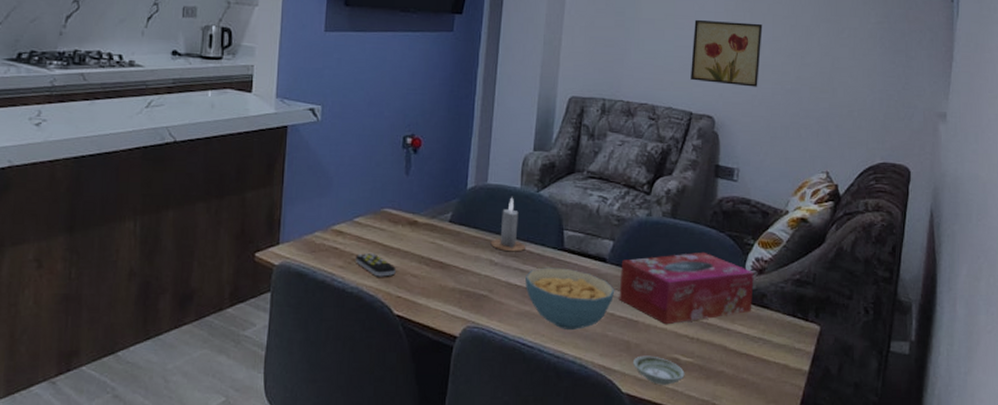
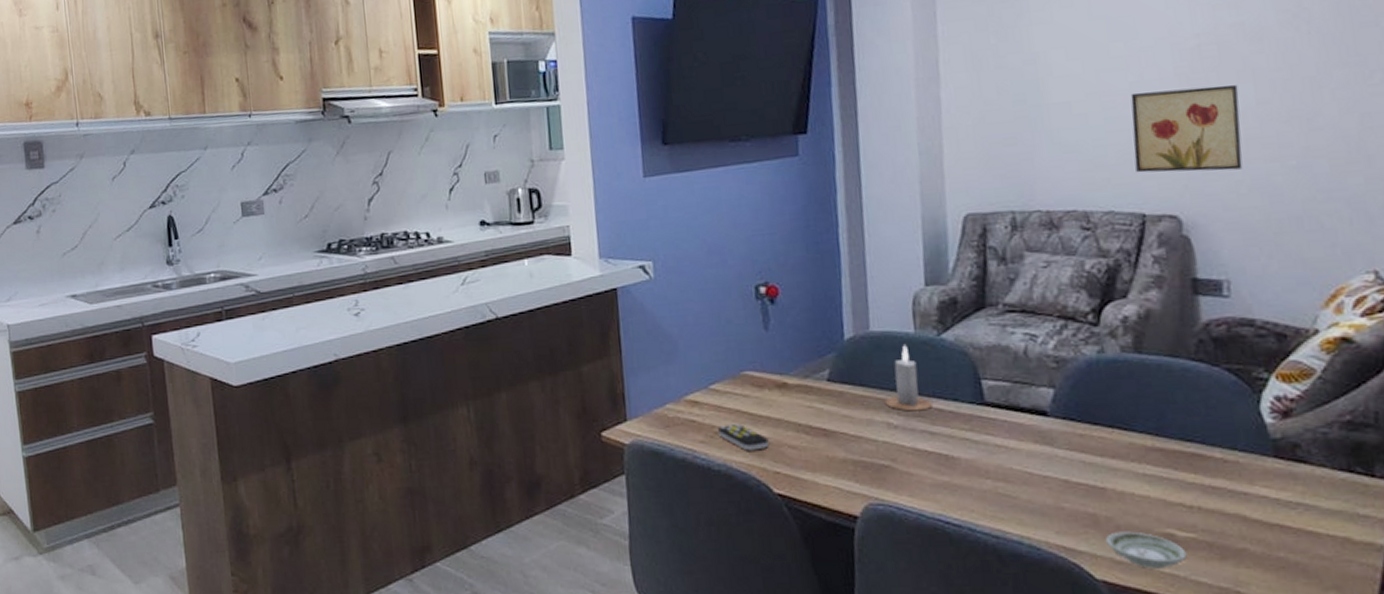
cereal bowl: present [525,267,615,329] -> none [938,426,1066,502]
tissue box: present [619,252,754,325] -> none [1069,393,1279,491]

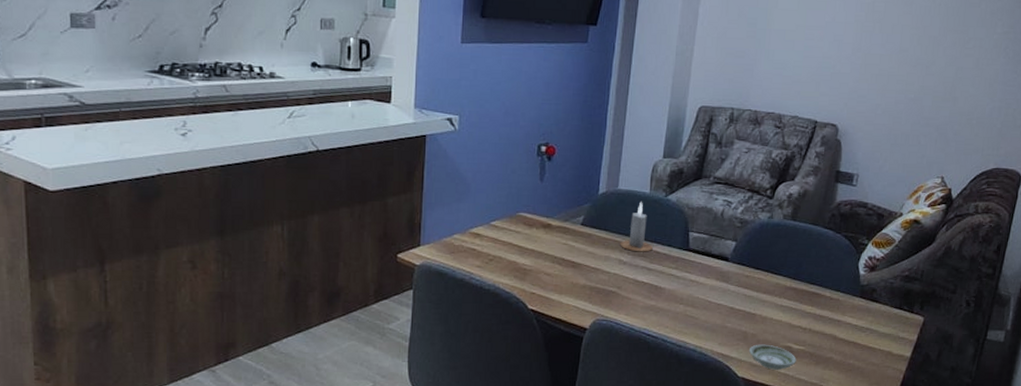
remote control: present [718,423,769,451] -> none [493,253,530,275]
wall art: present [1130,84,1243,173] -> none [817,30,891,96]

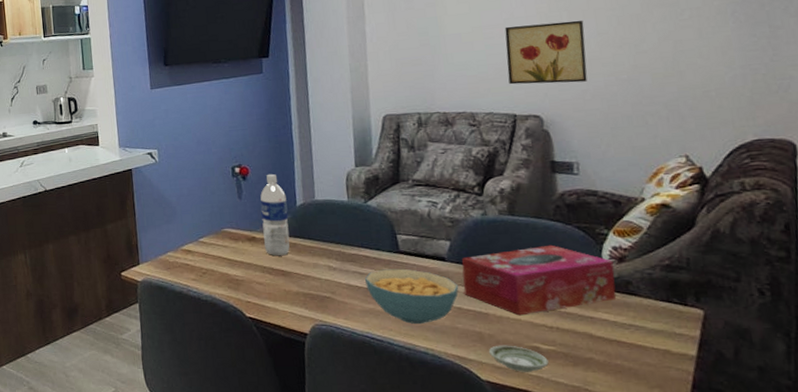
water bottle: none [558,156,590,246] -> present [260,173,290,256]
candle: present [620,202,654,252] -> none [326,210,362,258]
cereal bowl: none [652,266,735,322] -> present [365,268,459,324]
tissue box: none [738,251,866,317] -> present [461,244,616,316]
wall art: none [817,30,891,96] -> present [504,20,588,85]

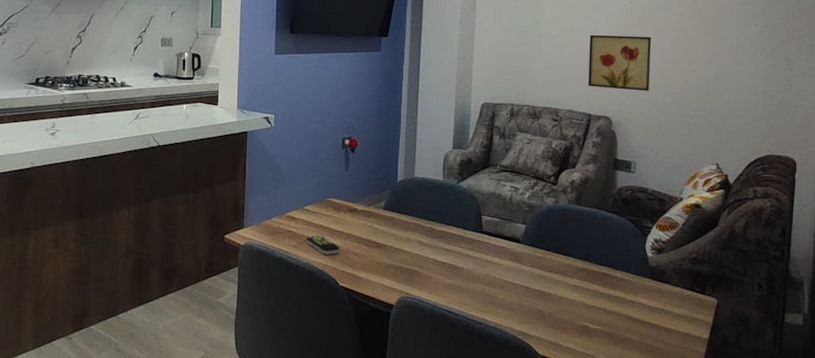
remote control: none [205,266,243,286] -> present [307,234,340,255]
water bottle: present [260,173,290,256] -> none [363,148,389,229]
cereal bowl: present [365,268,459,324] -> none [450,247,529,300]
tissue box: present [461,244,616,316] -> none [532,234,654,297]
saucer: present [488,345,549,372] -> none [547,323,595,349]

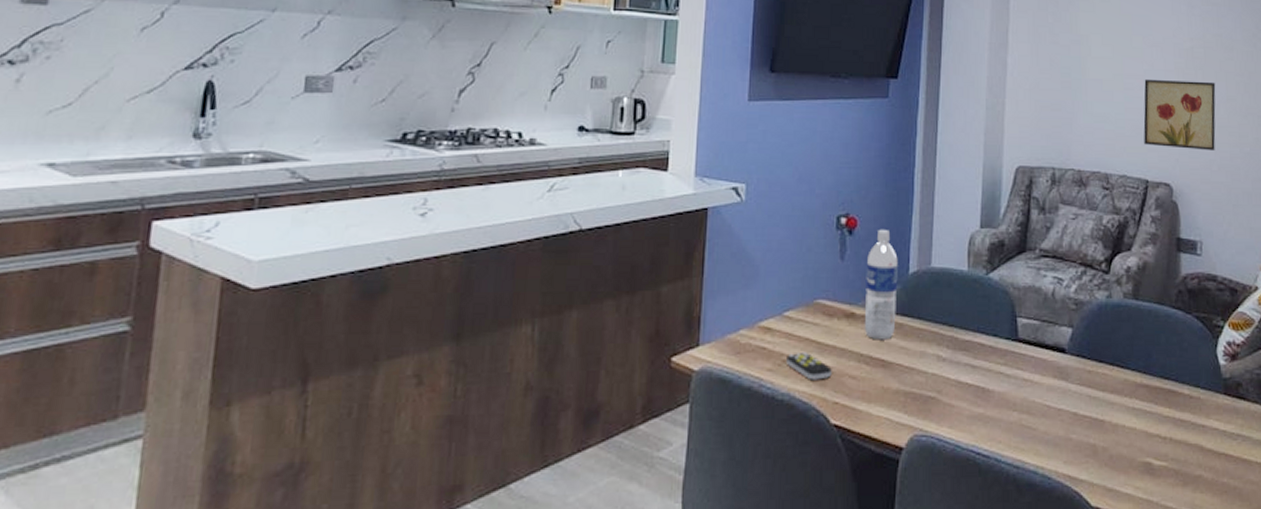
water bottle: none [363,148,389,229] -> present [864,229,898,340]

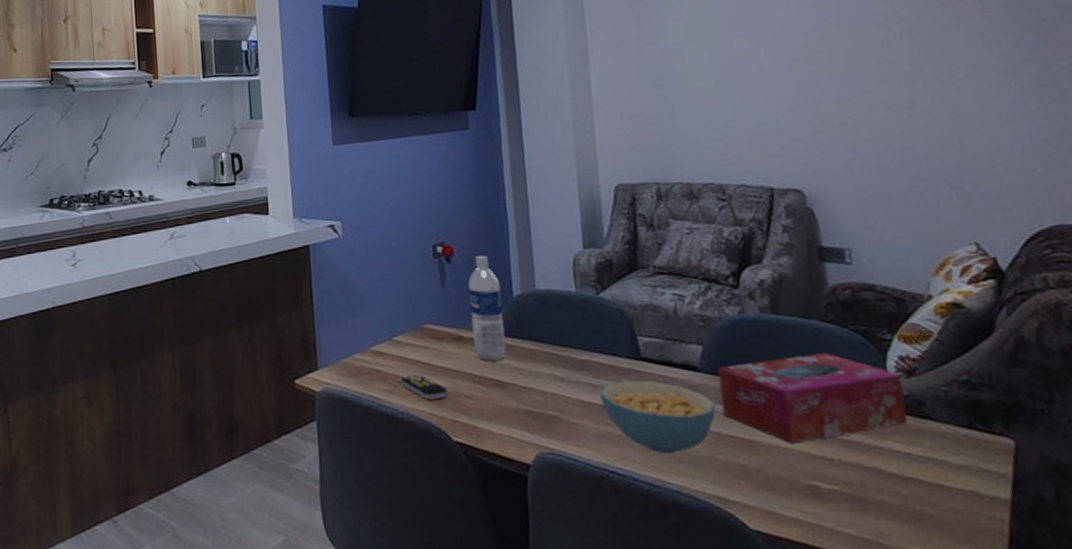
cereal bowl: none [977,361,1077,434] -> present [600,380,716,453]
tissue box: none [1081,336,1228,424] -> present [717,352,908,444]
wall art: present [1143,79,1216,151] -> none [753,75,854,151]

